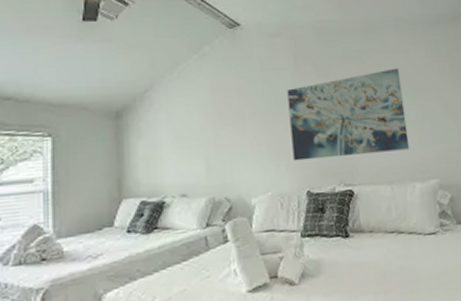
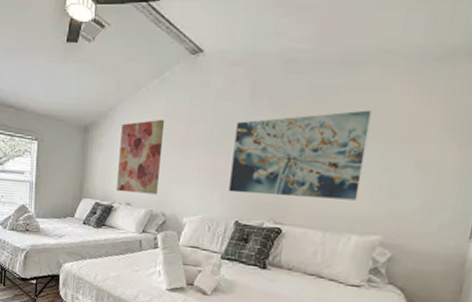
wall art: none [163,94,217,183] -> present [117,119,165,195]

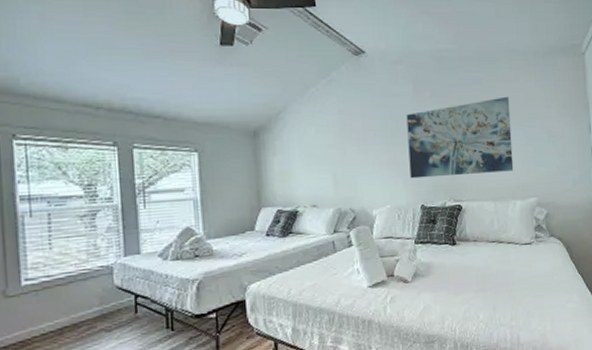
wall art: present [117,119,165,195] -> none [295,117,343,195]

